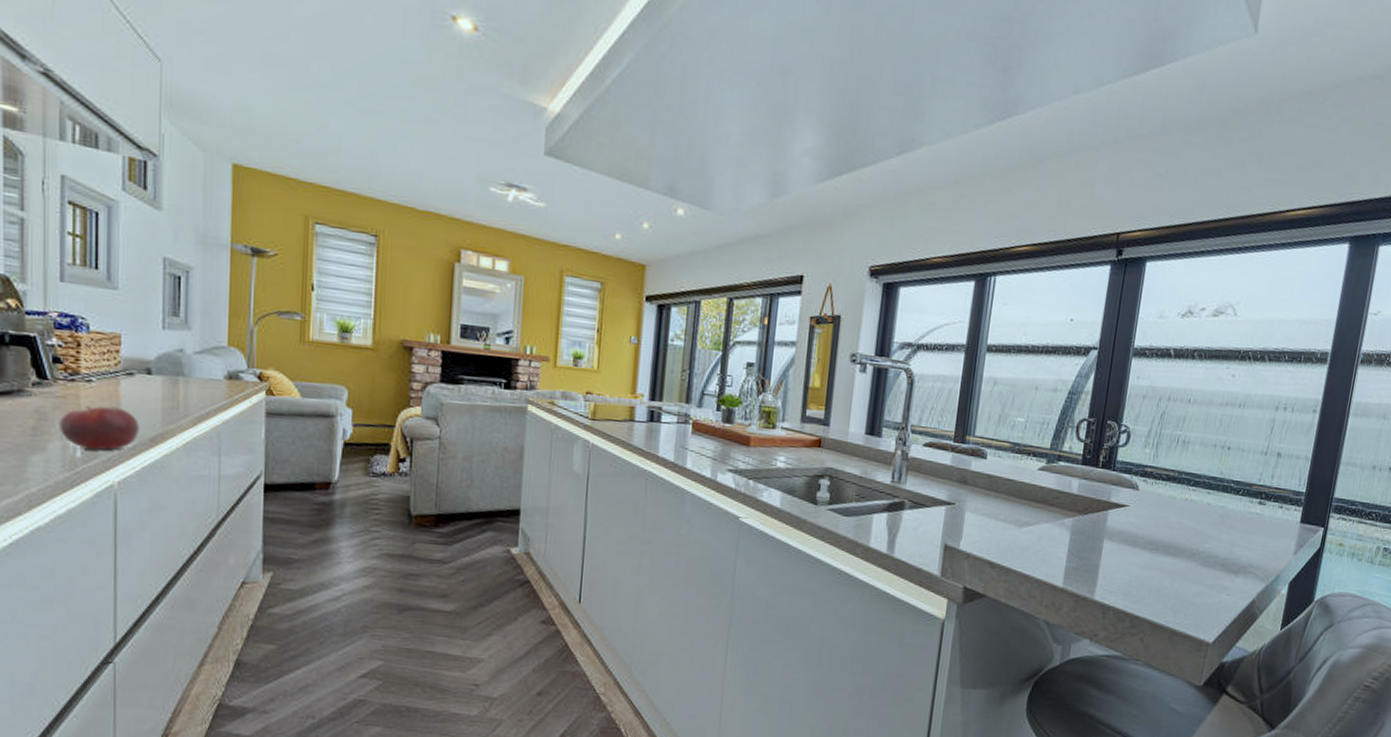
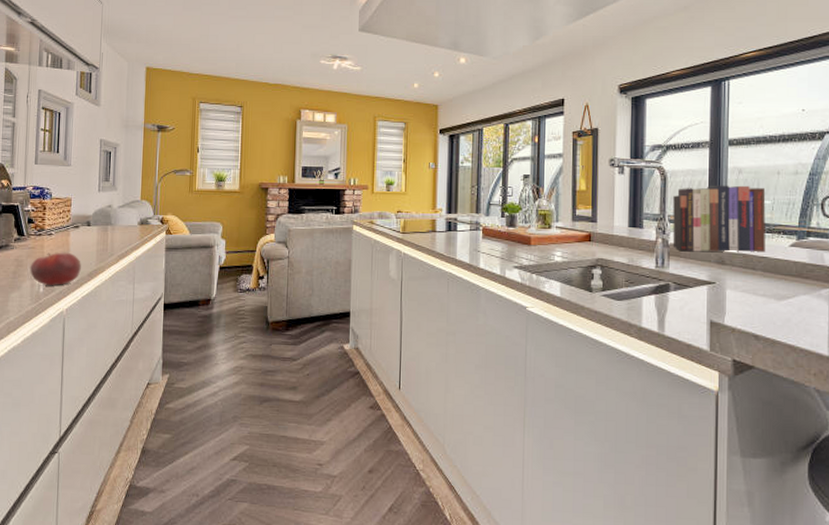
books: none [912,395,1020,475] -> present [672,185,766,253]

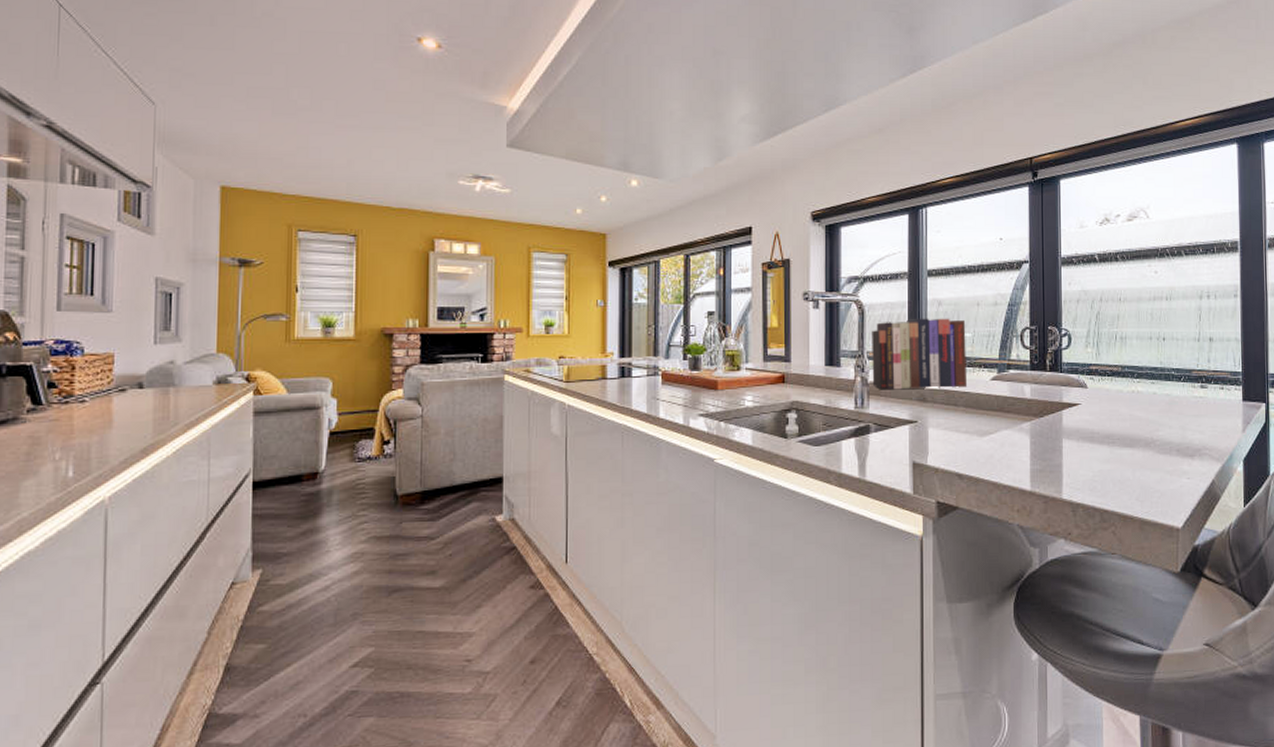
fruit: present [29,252,81,285] -> none [51,423,131,467]

